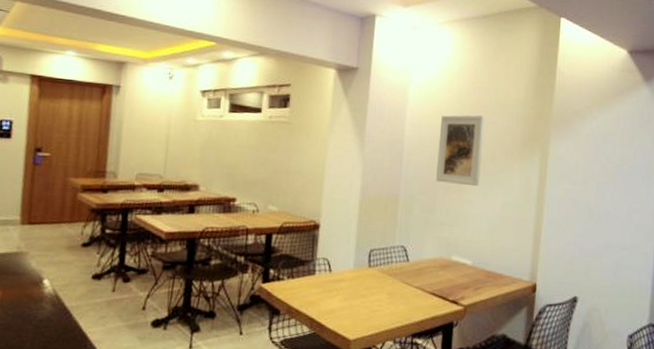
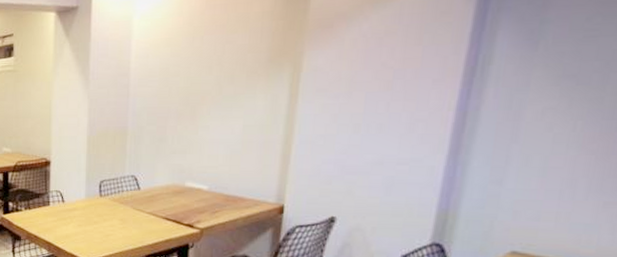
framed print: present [436,115,485,187] -> none [166,35,222,112]

